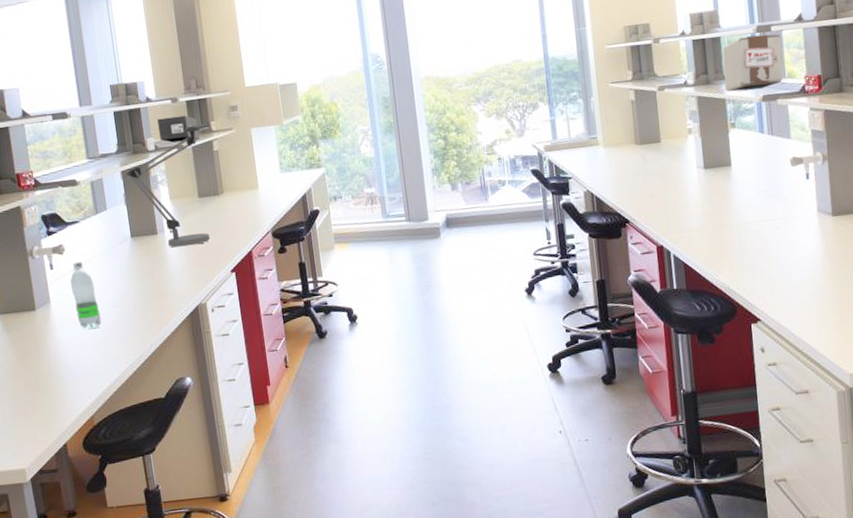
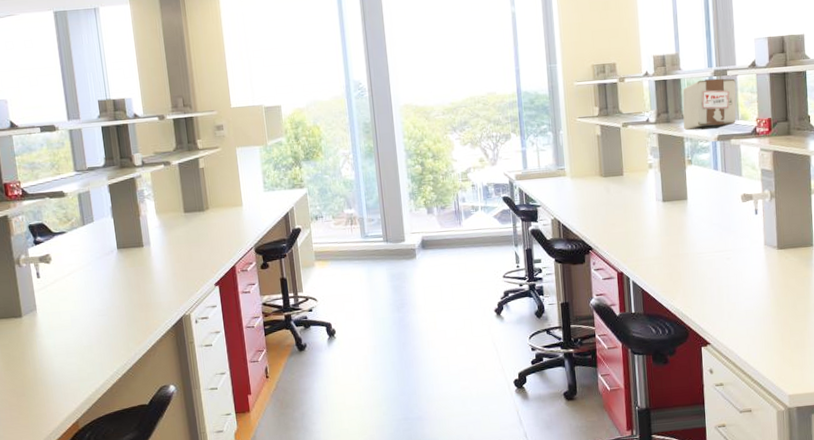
bottle: present [70,261,102,330] -> none [57,271,87,338]
desk lamp: present [127,123,211,248] -> none [114,140,196,260]
box: present [157,115,200,143] -> none [145,132,186,159]

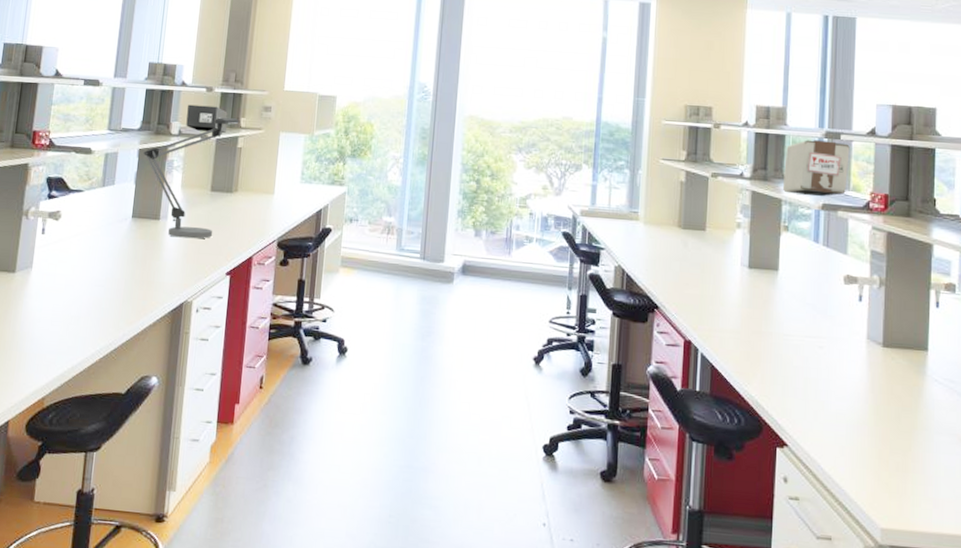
desk lamp: none [114,140,196,260] -> present [144,117,239,239]
box: none [145,132,186,159] -> present [186,104,228,133]

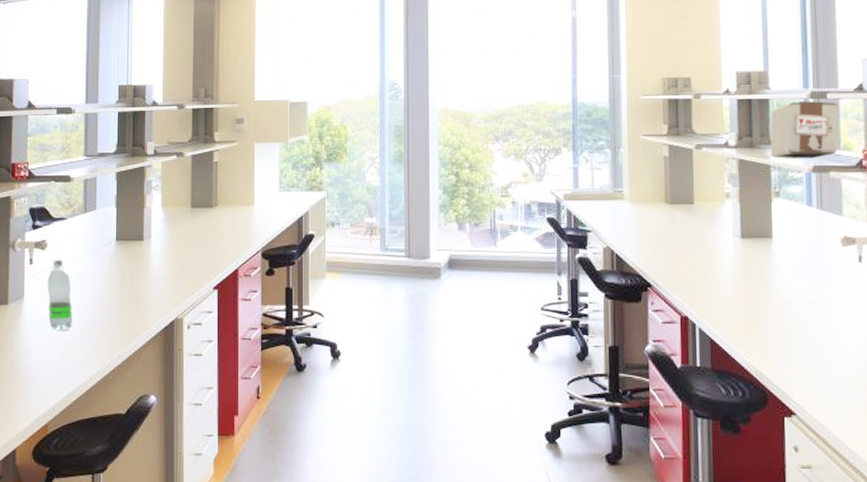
bottle: none [56,231,82,305] -> present [47,260,73,331]
desk lamp: present [144,117,239,239] -> none [122,132,213,256]
box: present [186,104,228,133] -> none [161,123,201,149]

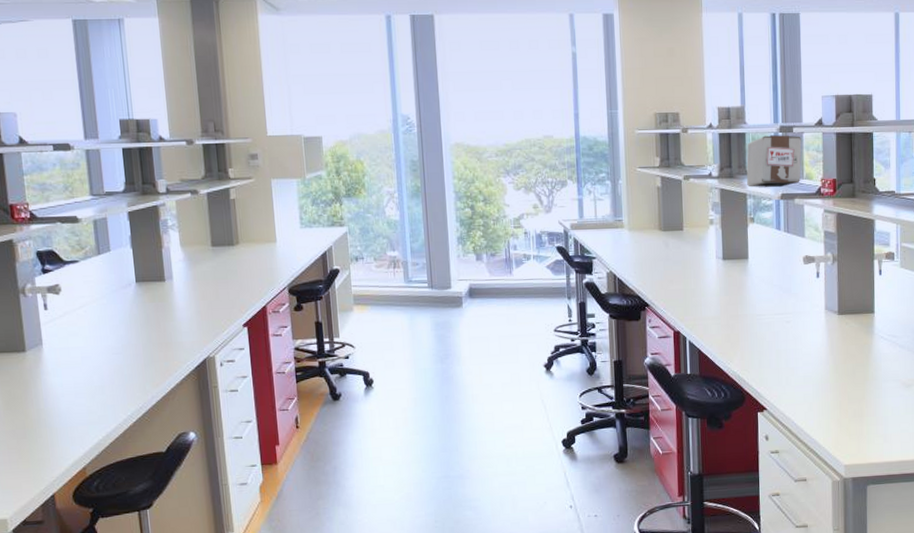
bottle: present [47,260,73,331] -> none [66,304,99,376]

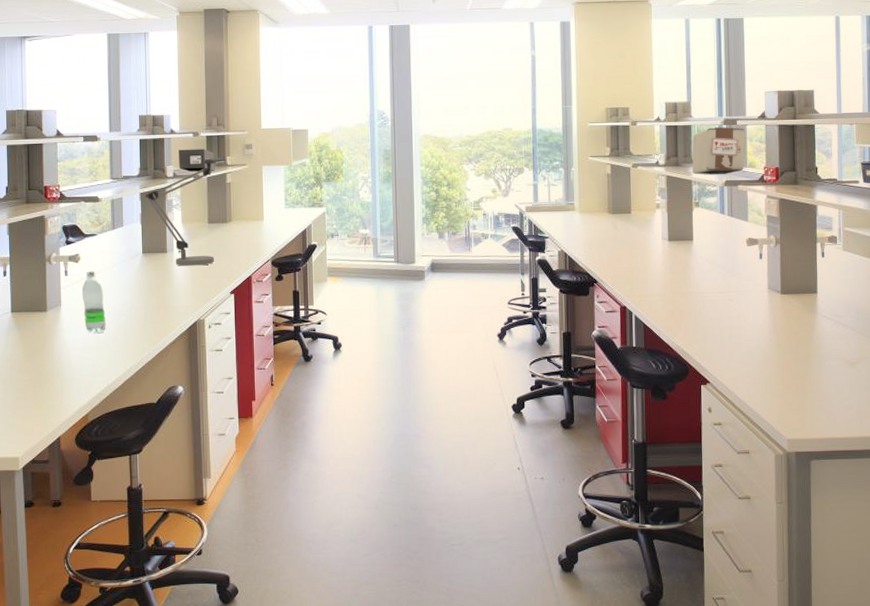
bottle: none [66,304,99,376] -> present [81,271,106,334]
desk lamp: none [134,169,227,297] -> present [145,157,225,266]
box: none [170,159,216,187] -> present [179,149,215,172]

